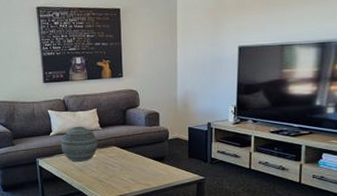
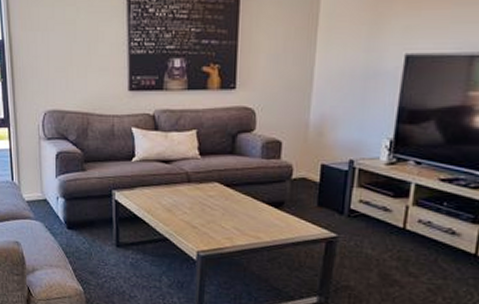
decorative orb: present [60,126,98,162] -> none [145,151,194,200]

